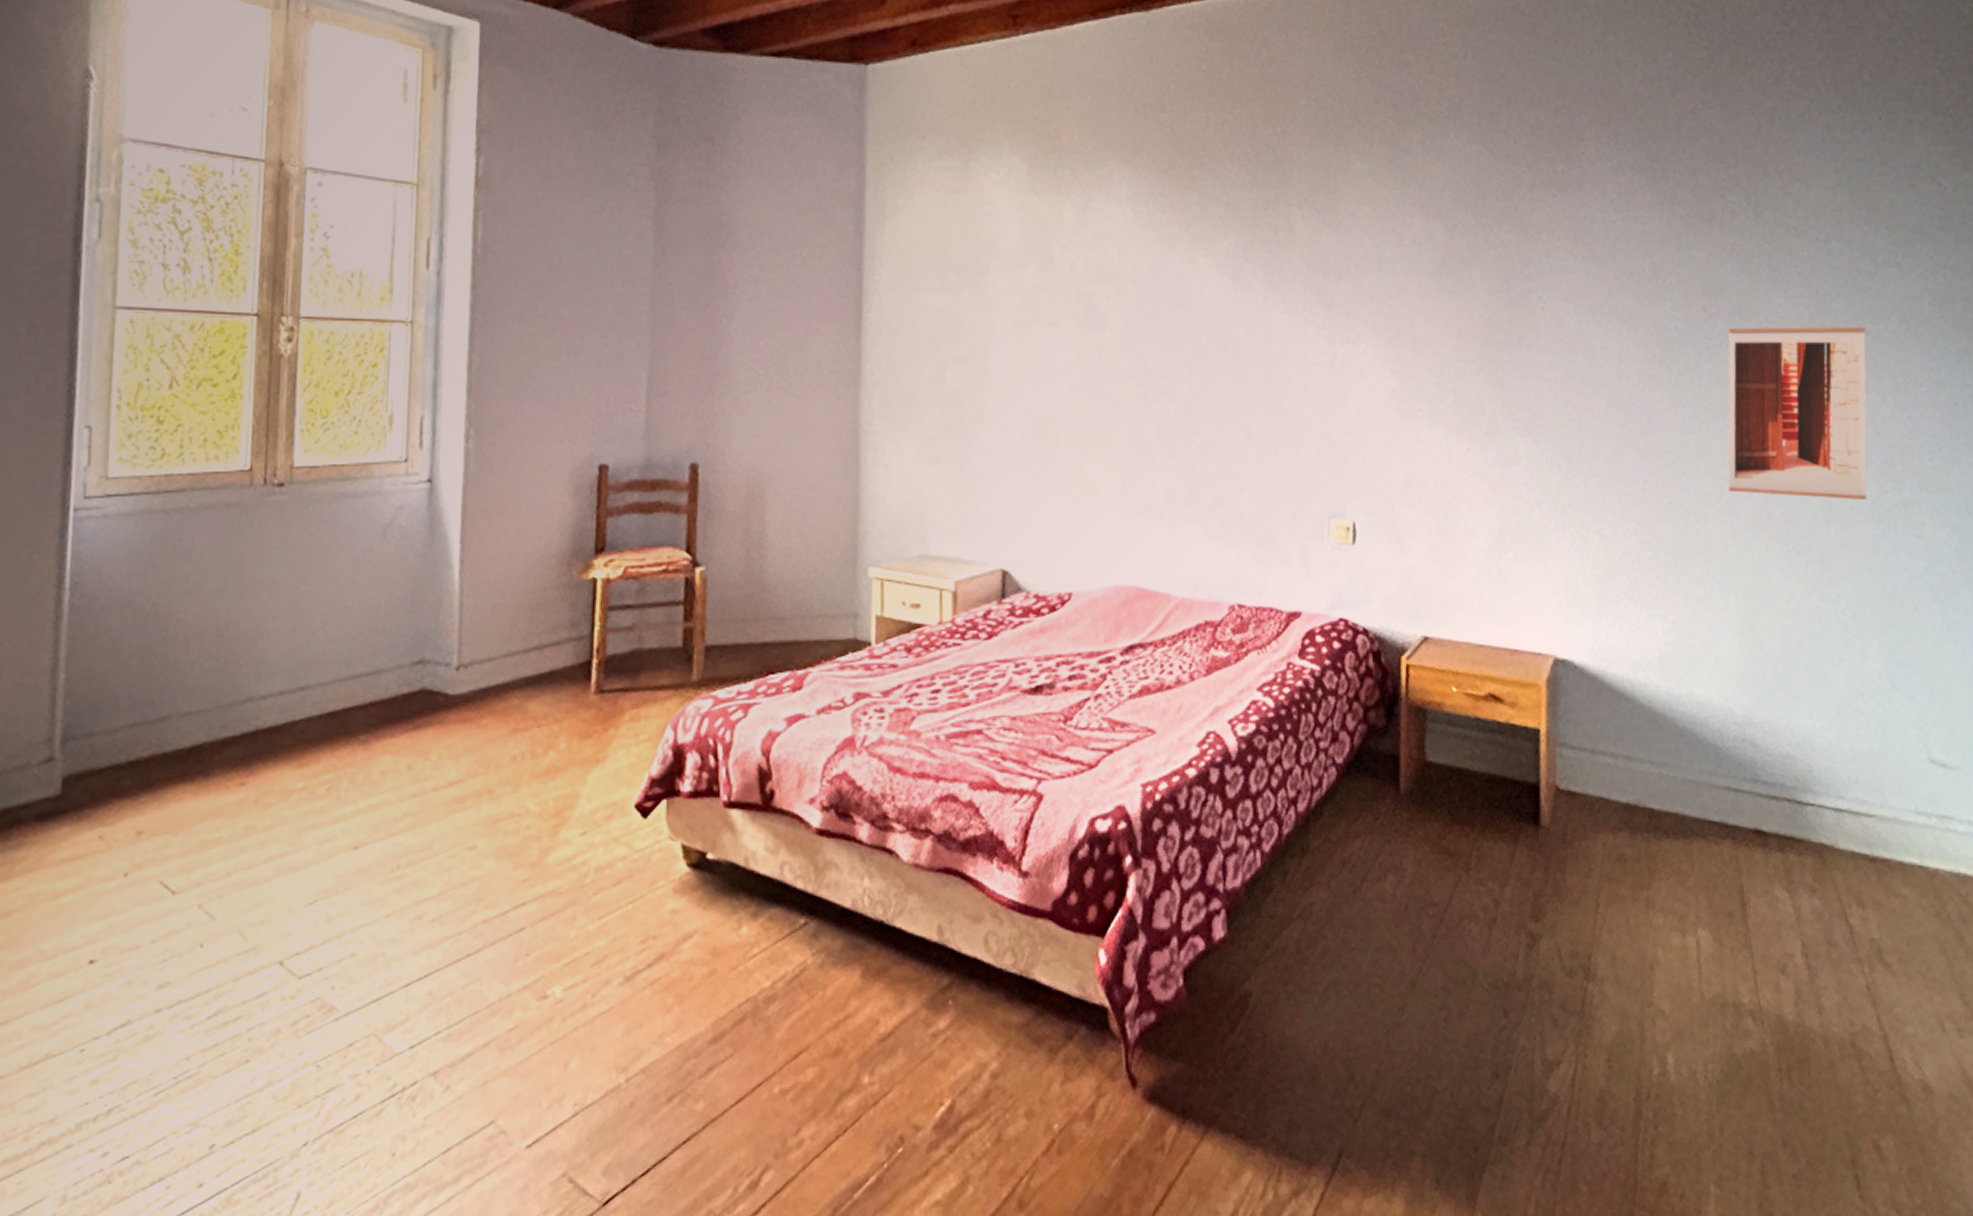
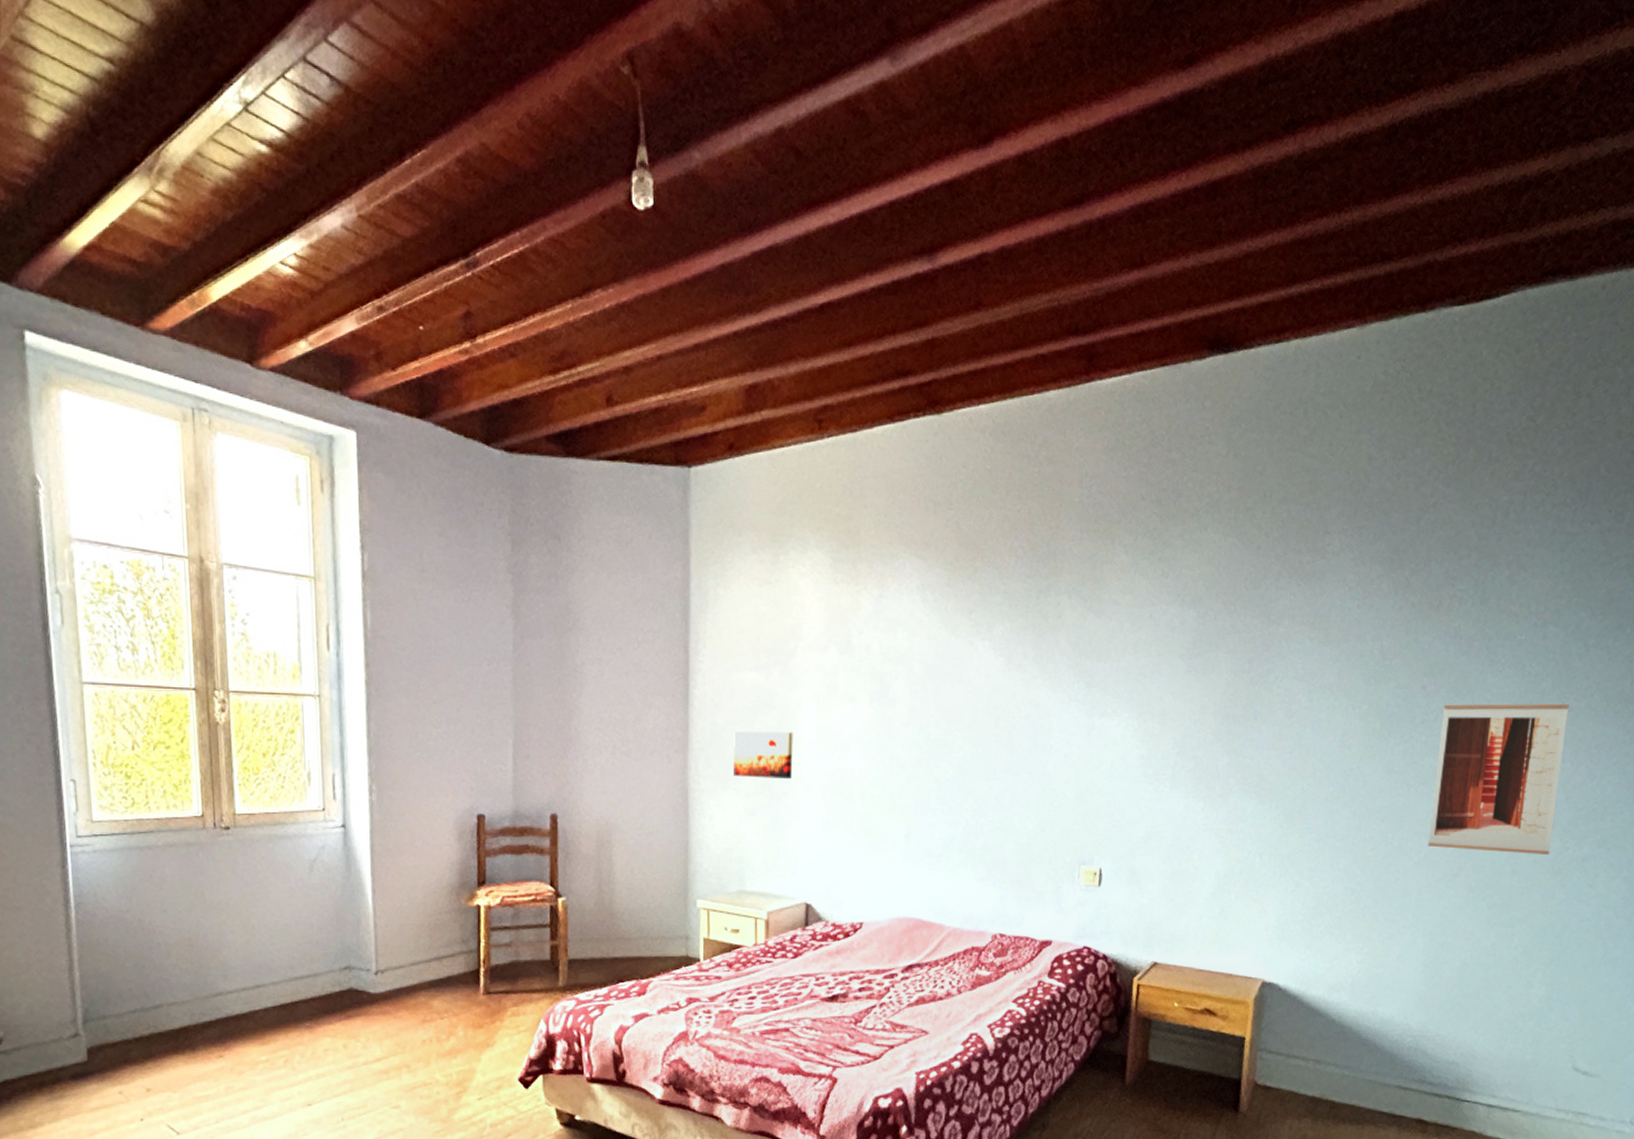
wall art: none [915,362,986,418] -> present [734,731,793,778]

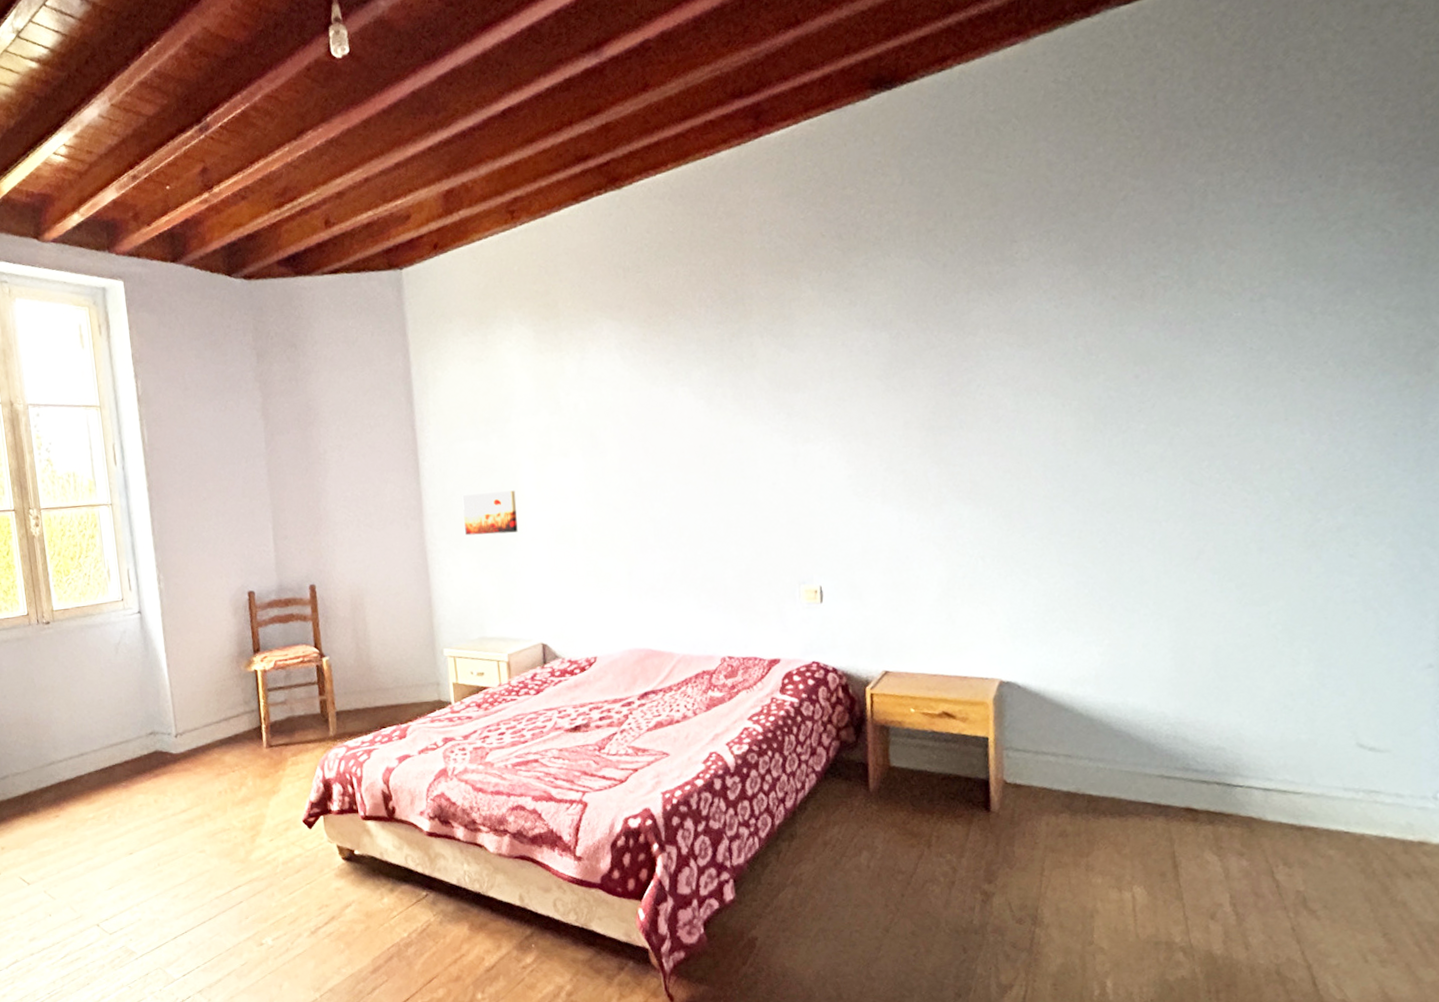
wall art: present [1428,704,1569,856] -> none [1160,375,1301,533]

